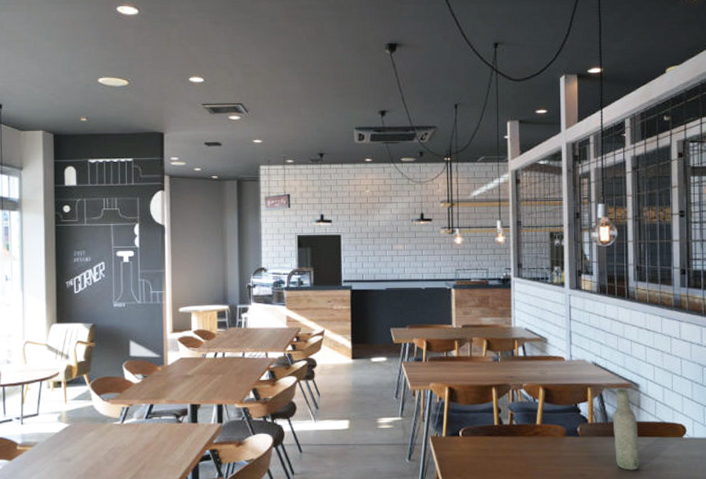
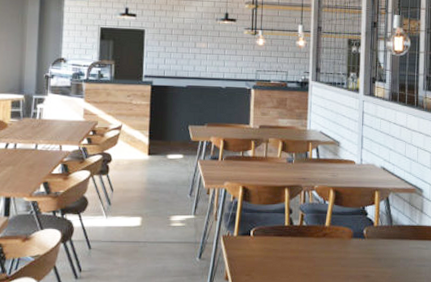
bottle: present [612,388,640,471] -> none [397,193,420,273]

